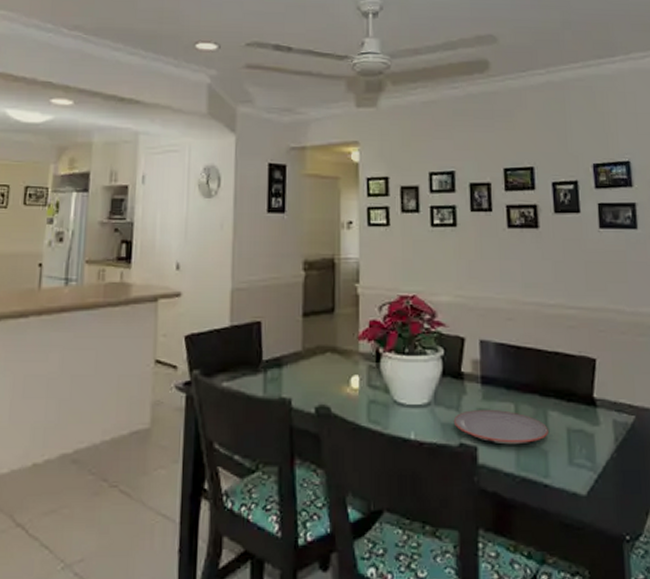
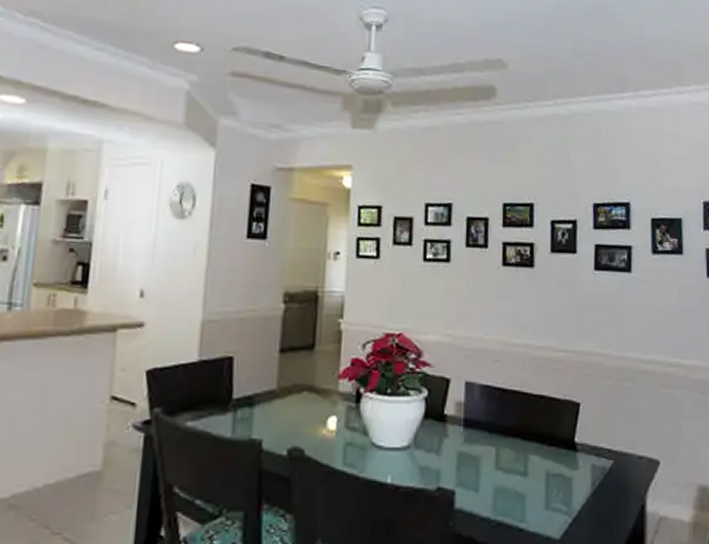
plate: present [453,410,548,445] -> none [432,454,528,489]

